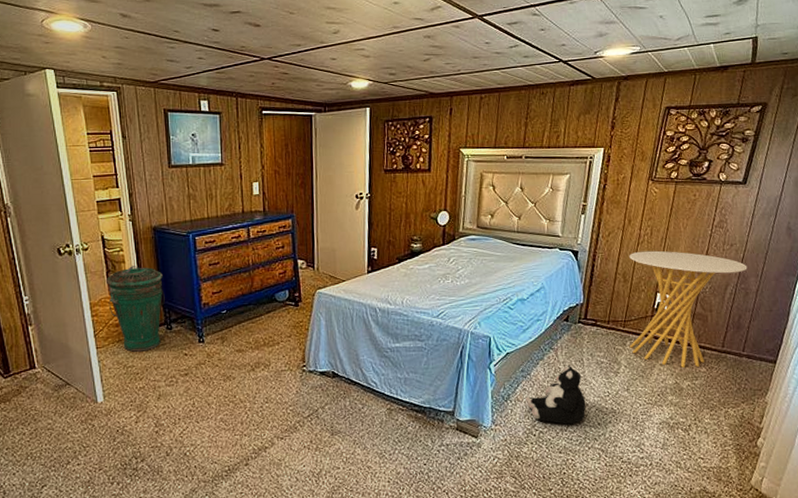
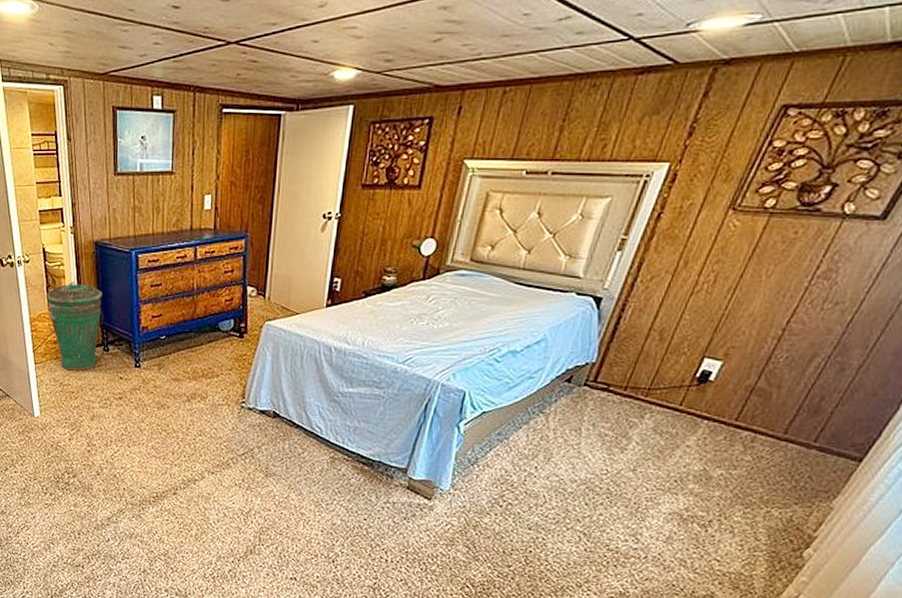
plush toy: present [525,365,586,425] -> none [497,433,575,500]
side table: present [629,250,748,368] -> none [648,303,854,454]

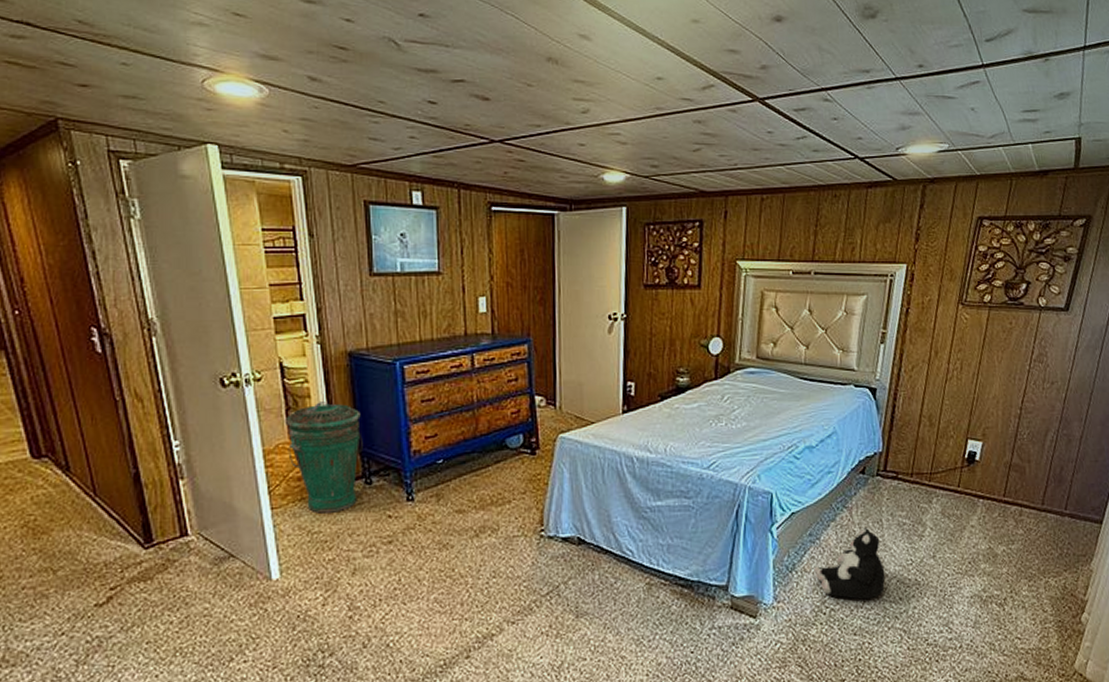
plush toy: none [497,433,575,500] -> present [814,527,886,600]

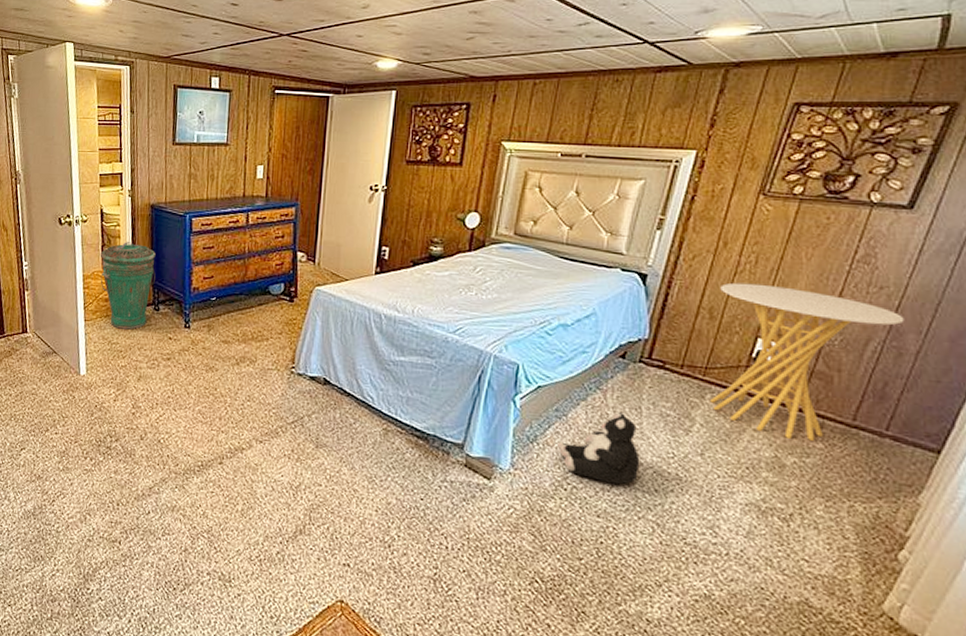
side table: none [935,388,1070,529] -> present [709,282,904,441]

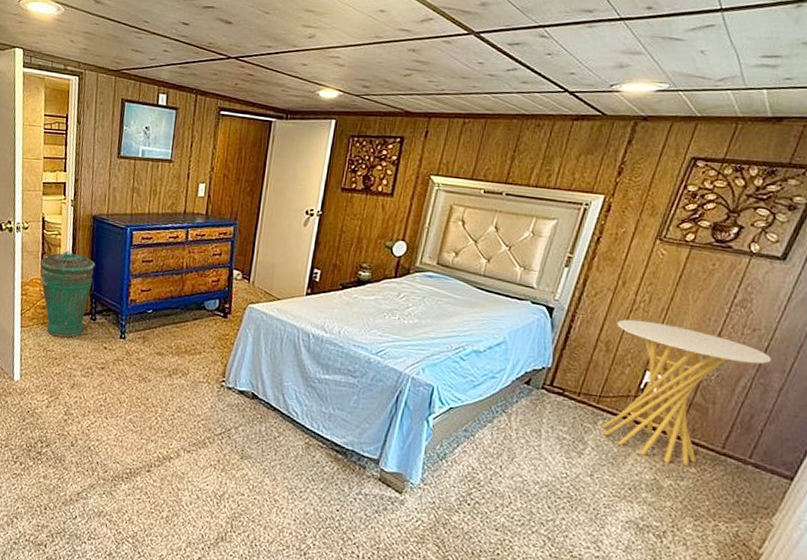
plush toy: present [557,411,640,485] -> none [464,433,537,501]

